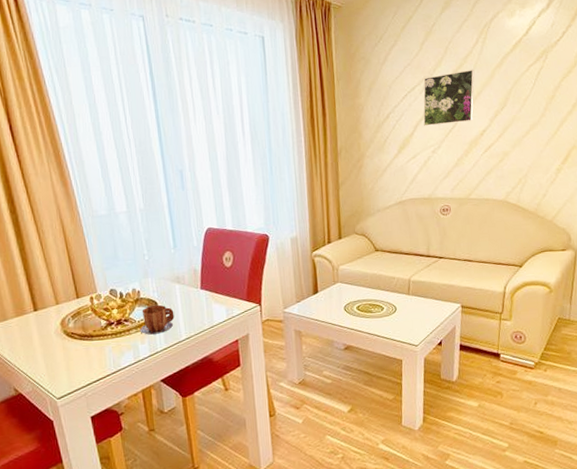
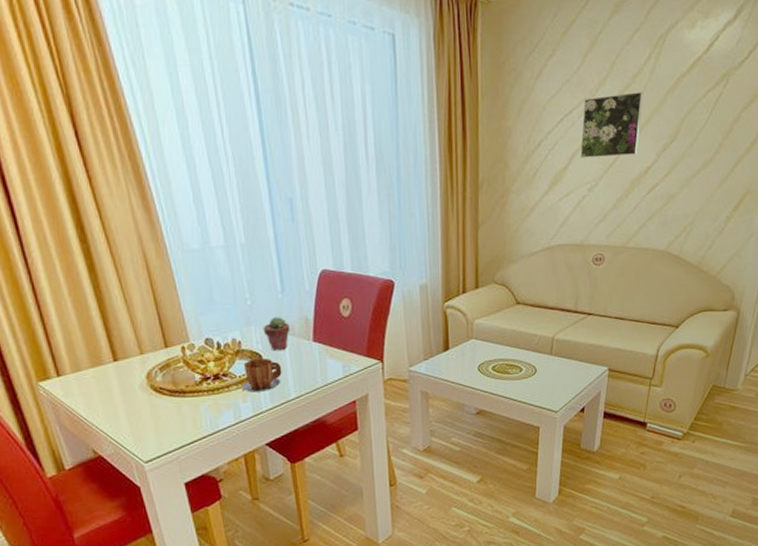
potted succulent: none [158,269,181,298] -> present [263,317,290,350]

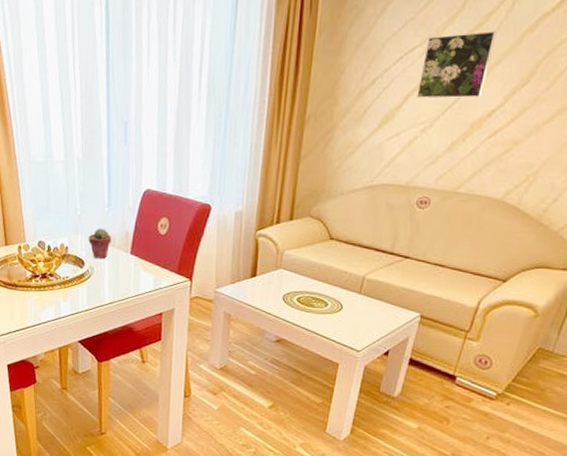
mug: present [241,358,282,392] -> none [63,263,100,294]

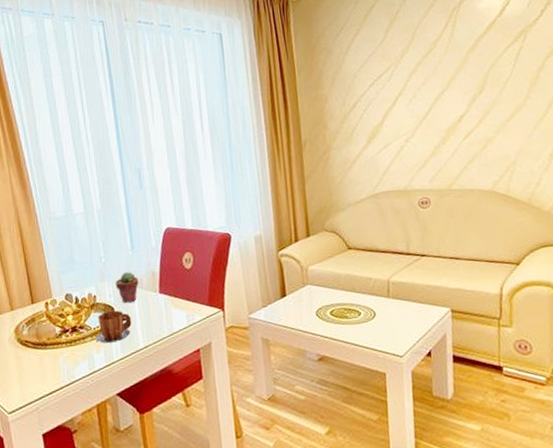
mug: none [63,263,100,294] -> present [95,310,132,343]
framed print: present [417,30,497,99] -> none [390,53,449,114]

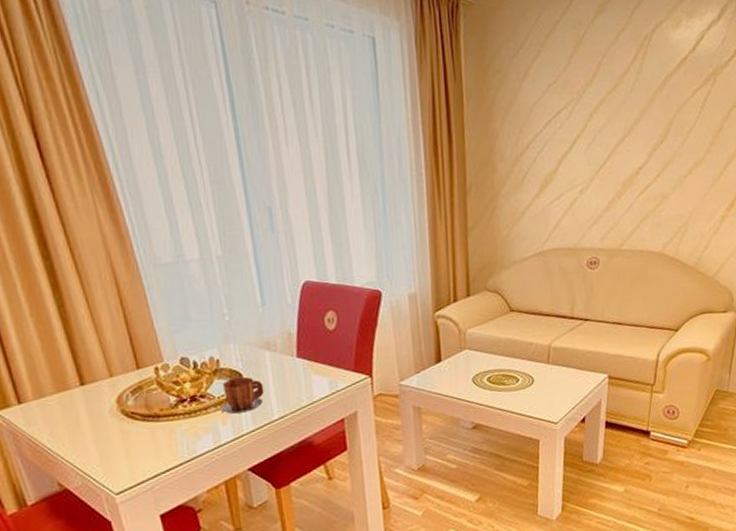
potted succulent: present [115,272,139,303] -> none [243,332,272,368]

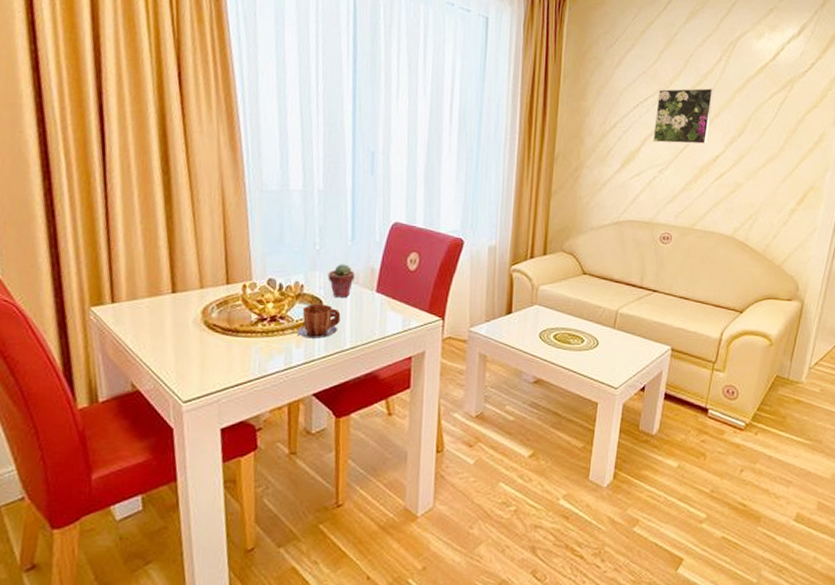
potted succulent: none [243,332,272,368] -> present [328,264,355,298]
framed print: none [570,91,632,160] -> present [653,88,714,145]

